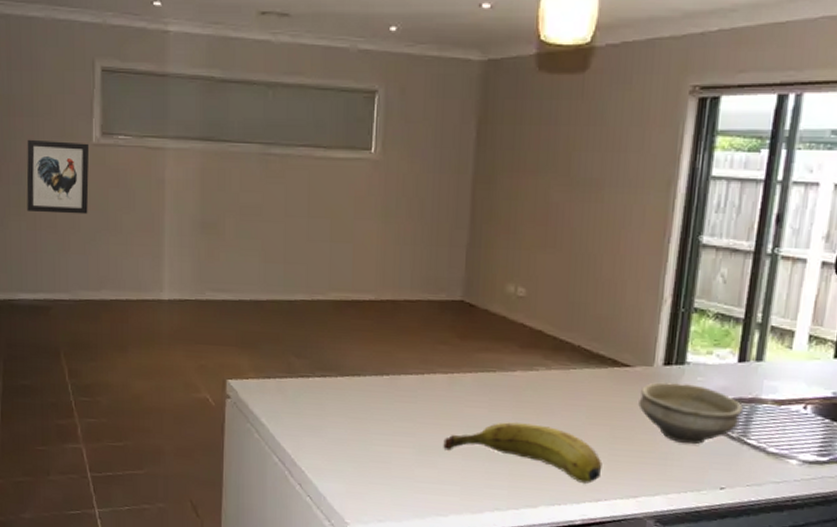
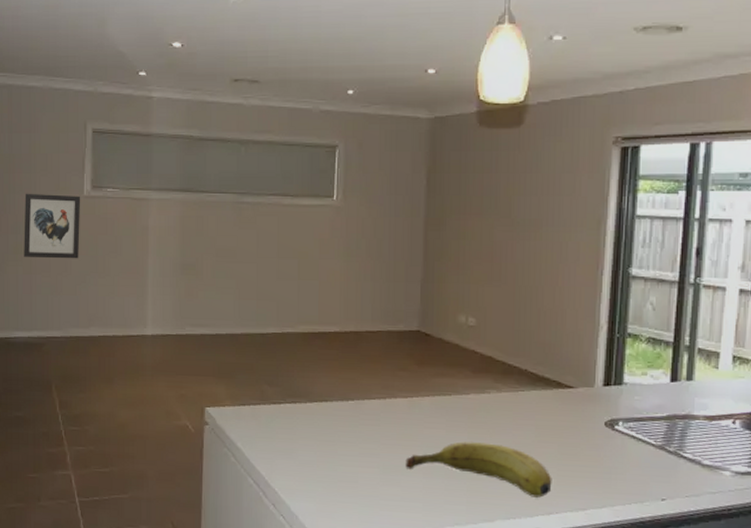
bowl: present [638,382,743,445] -> none [583,402,677,459]

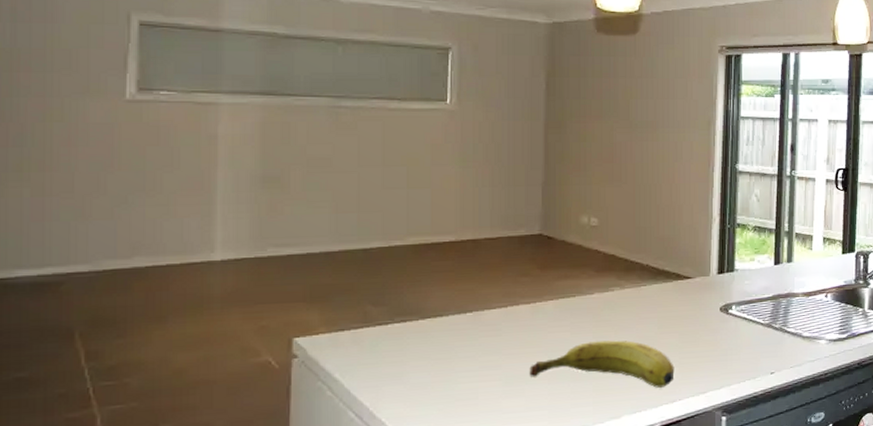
wall art: present [24,193,81,259] -> none [32,96,122,177]

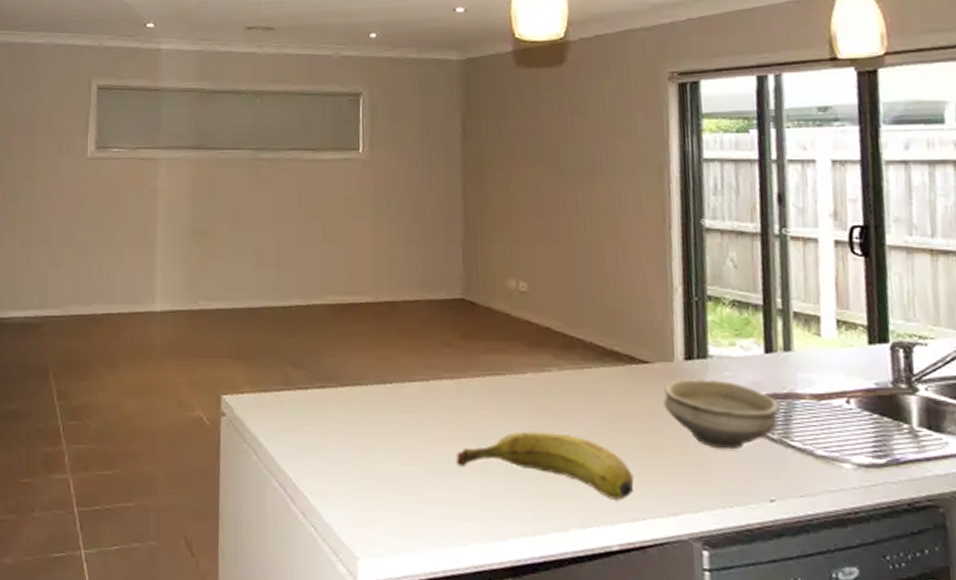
bowl: none [700,287,781,340] -> present [664,379,779,450]

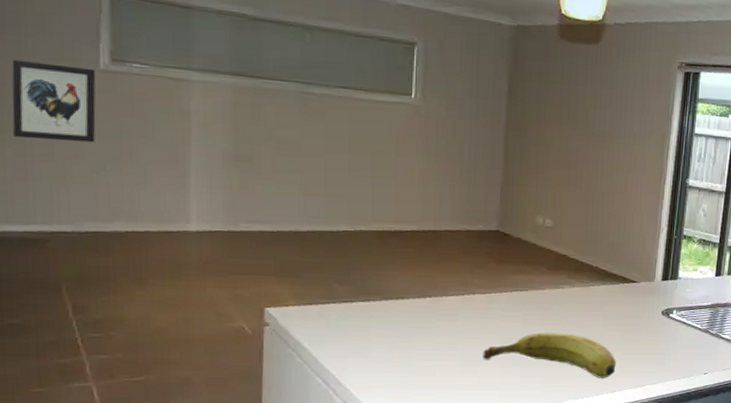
wall art: none [22,156,84,228] -> present [11,59,96,143]
bowl: present [664,379,779,450] -> none [643,294,719,342]

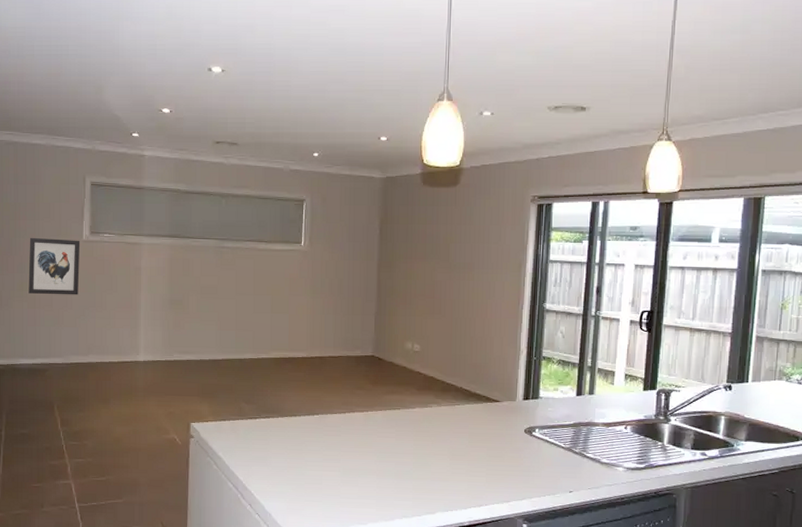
banana: present [483,333,616,378] -> none [362,448,482,493]

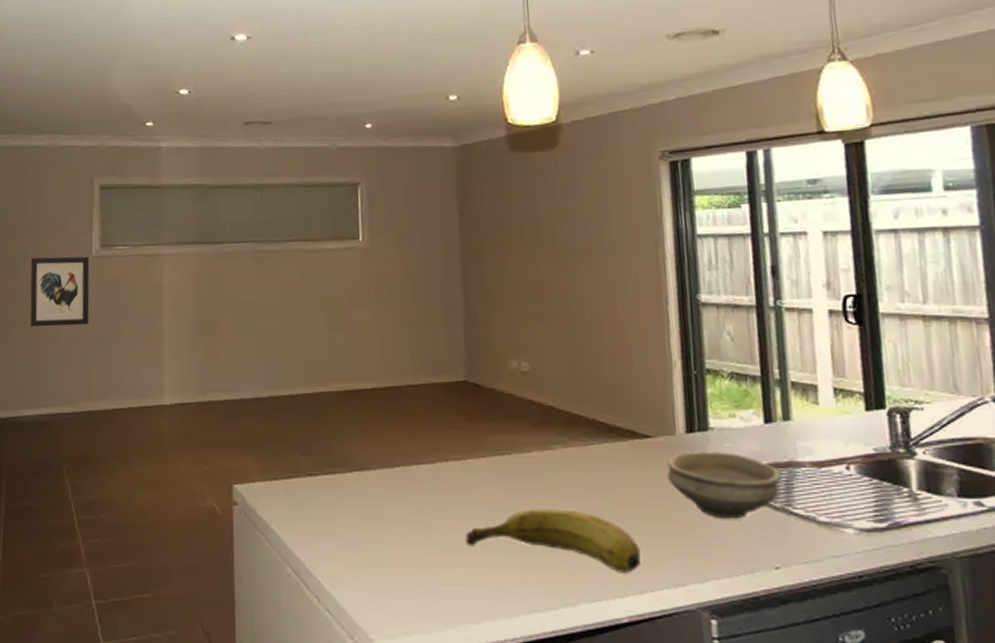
banana: none [362,448,482,493] -> present [465,509,641,573]
bowl: none [507,413,582,459] -> present [667,452,781,520]

